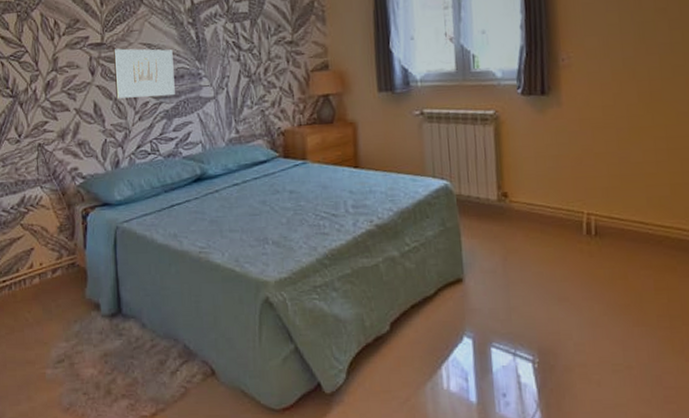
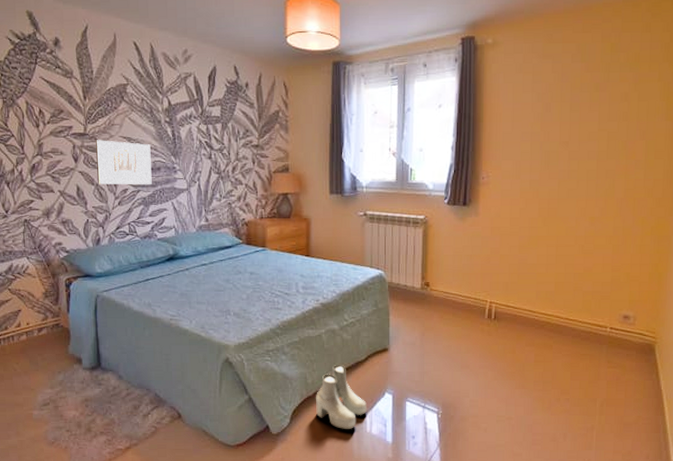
boots: none [376,302,441,386] -> present [316,365,367,429]

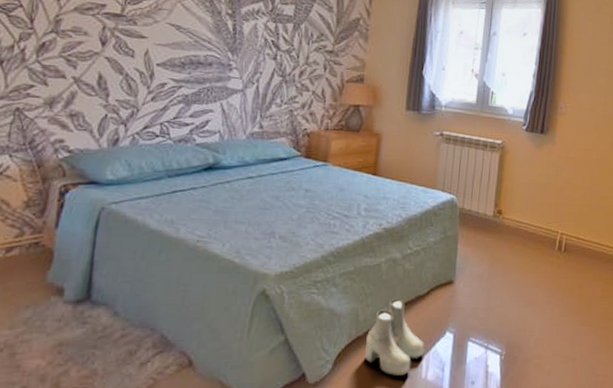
wall art: present [96,140,152,185] -> none [128,23,204,82]

